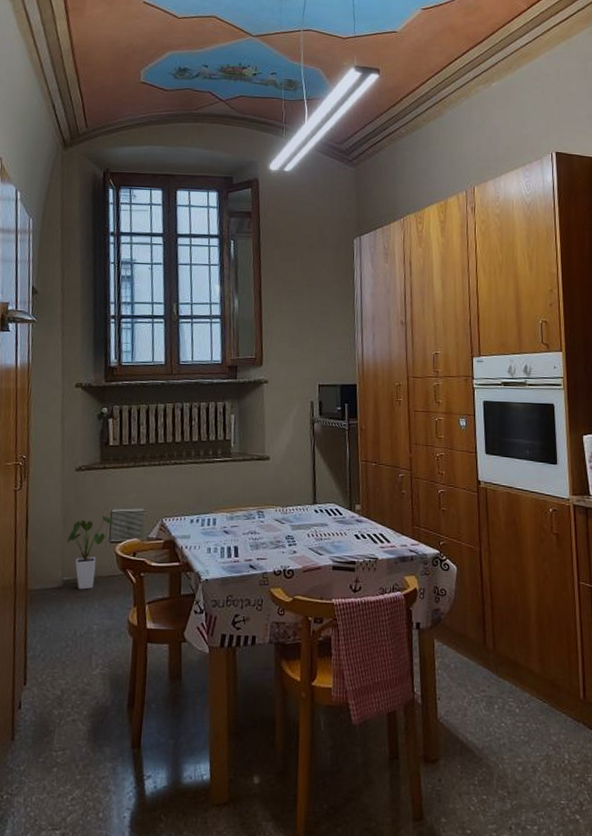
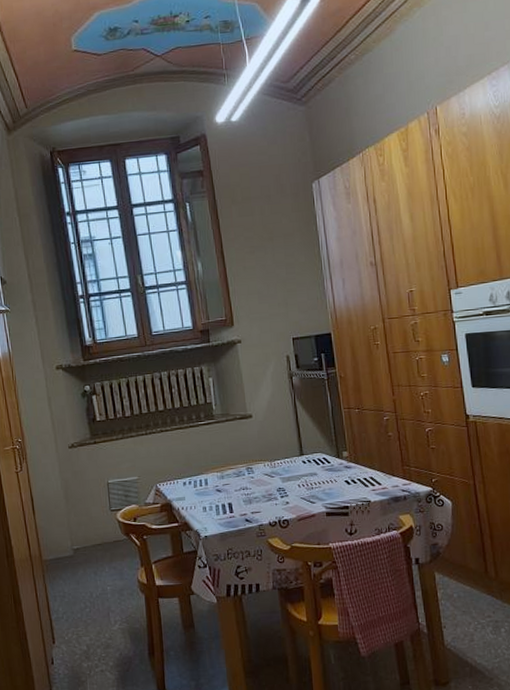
house plant: present [67,515,114,590] -> none [71,486,112,556]

